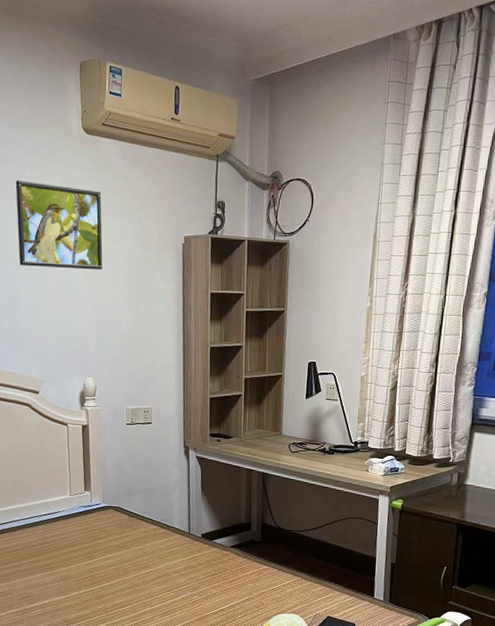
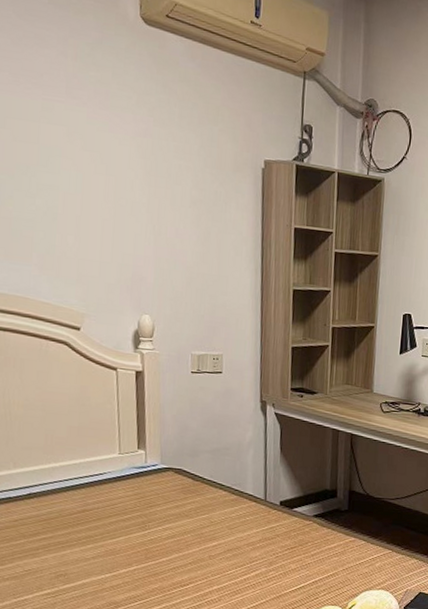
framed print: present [15,180,103,270] -> none [52,67,165,189]

